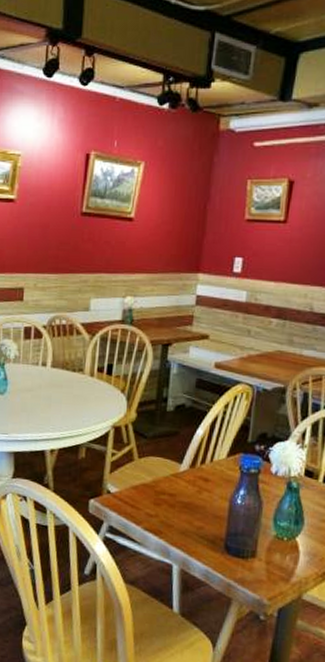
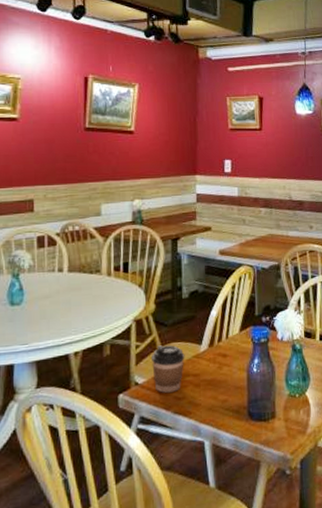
coffee cup: none [126,457,163,508] -> present [152,344,185,393]

